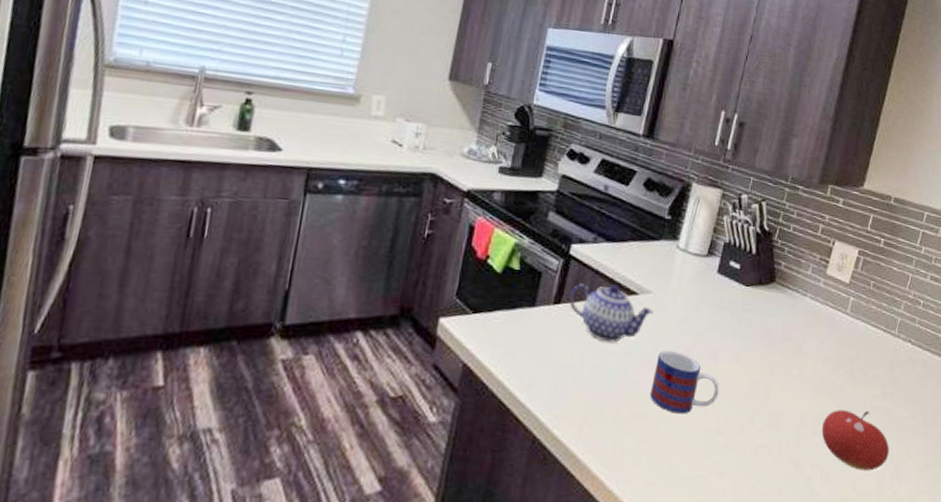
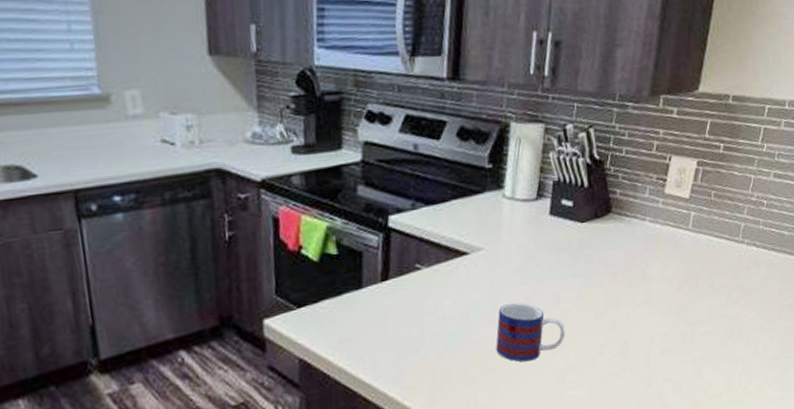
teapot: present [569,283,654,343] -> none [396,249,488,309]
fruit: present [821,410,889,471] -> none [670,321,738,376]

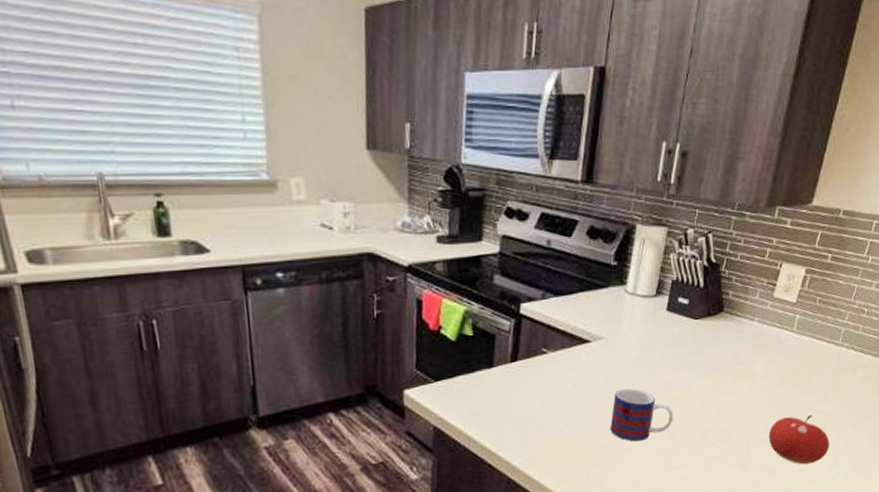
fruit: none [670,321,738,376] -> present [768,415,829,465]

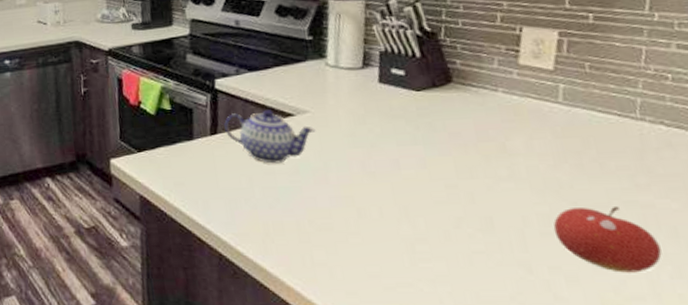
teapot: none [525,336,608,390] -> present [224,110,316,164]
mug: present [610,388,674,442] -> none [329,165,410,225]

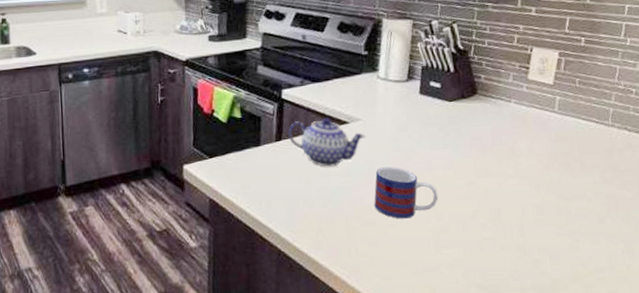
mug: none [329,165,410,225] -> present [374,167,438,219]
fruit: present [553,207,662,273] -> none [544,197,618,251]

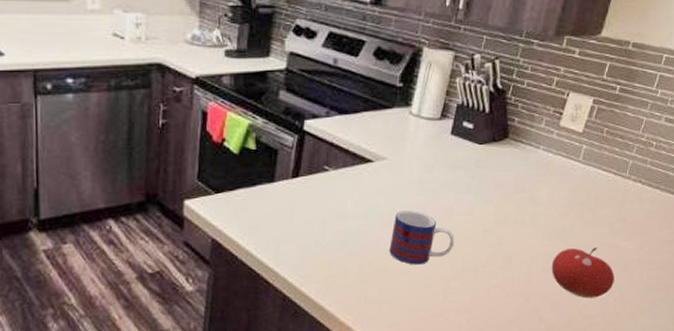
teapot: present [288,118,366,167] -> none [307,155,390,208]
fruit: none [544,197,618,251] -> present [551,248,615,298]

